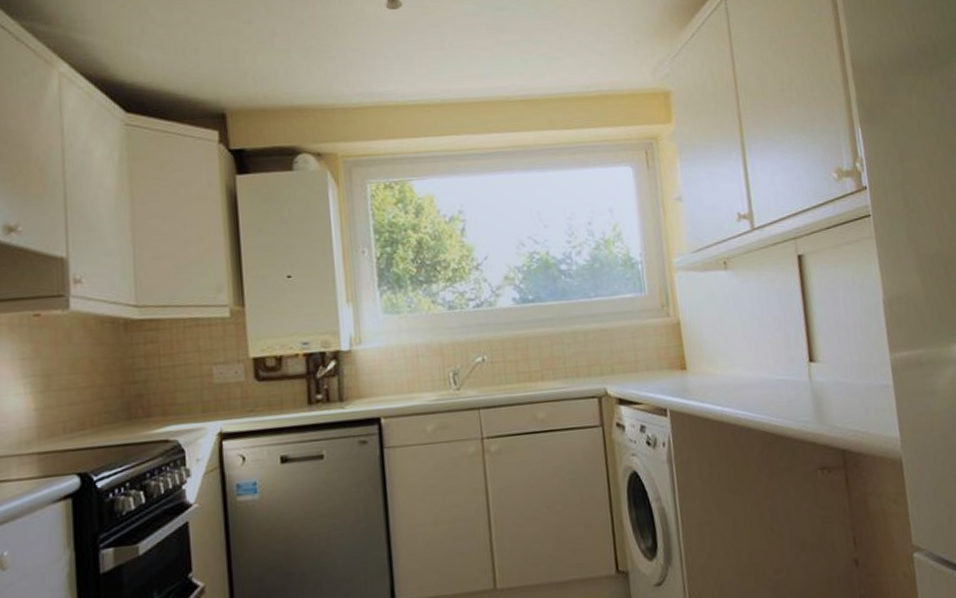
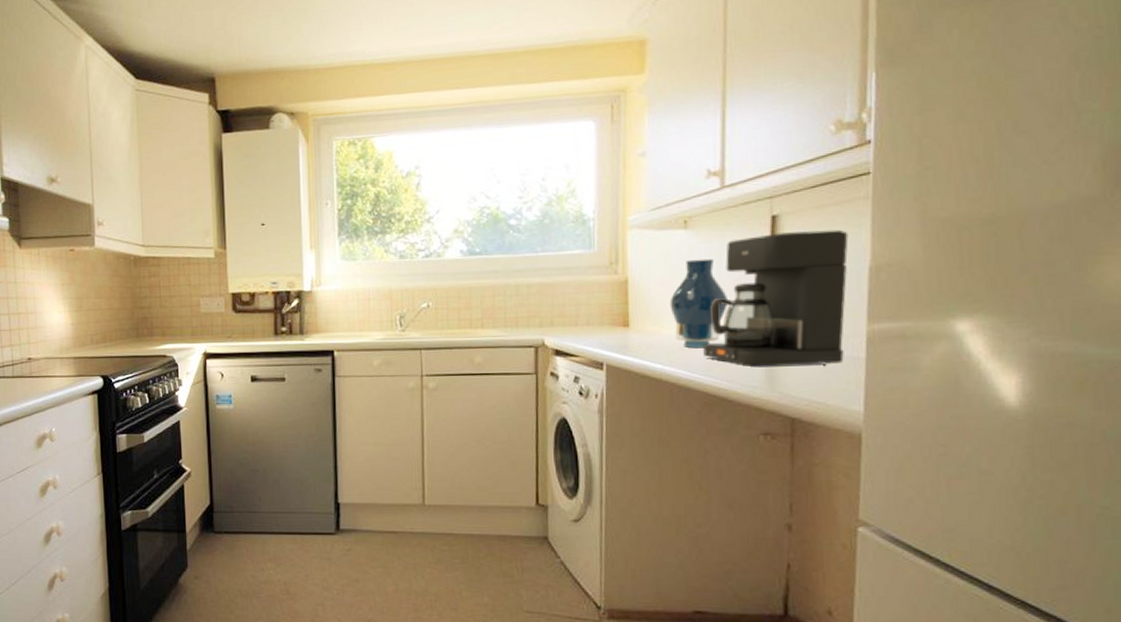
vase: none [720,297,773,388] -> present [669,258,729,349]
coffee maker: none [756,266,877,401] -> present [703,229,849,366]

